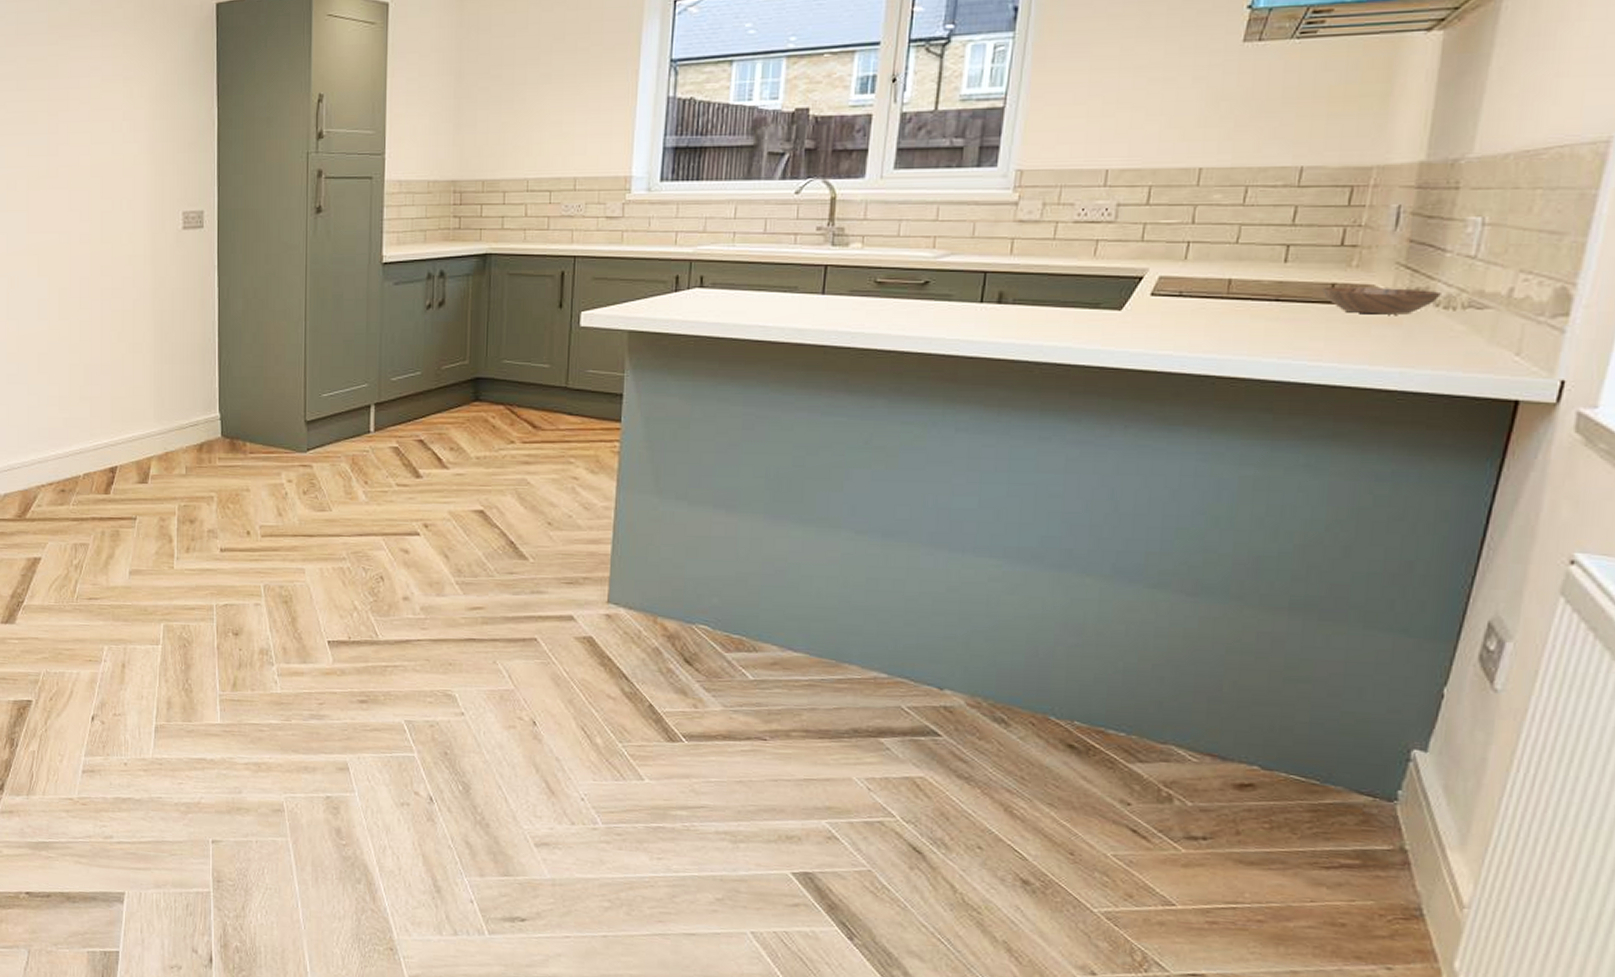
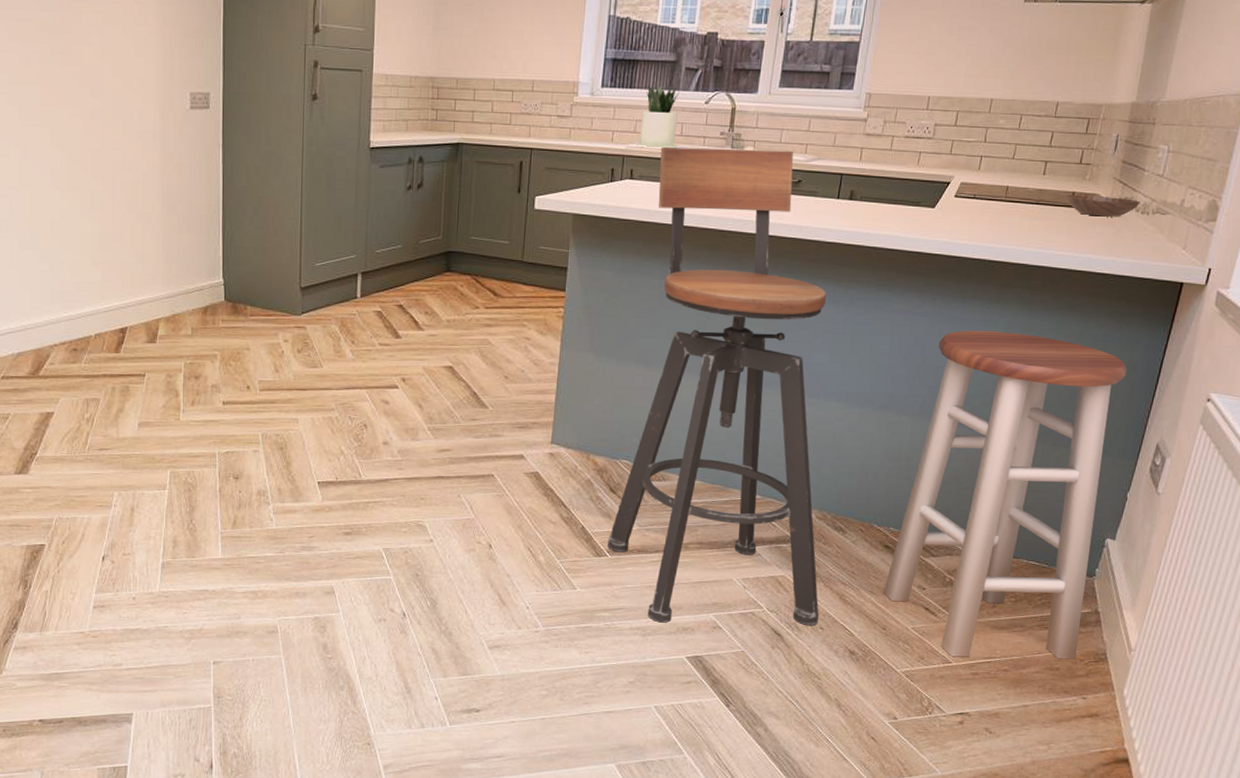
bar stool: none [683,245,975,844] -> present [608,147,827,626]
planter: none [705,173,762,250] -> present [635,85,680,149]
bar stool: none [1068,466,1434,914] -> present [883,330,1127,659]

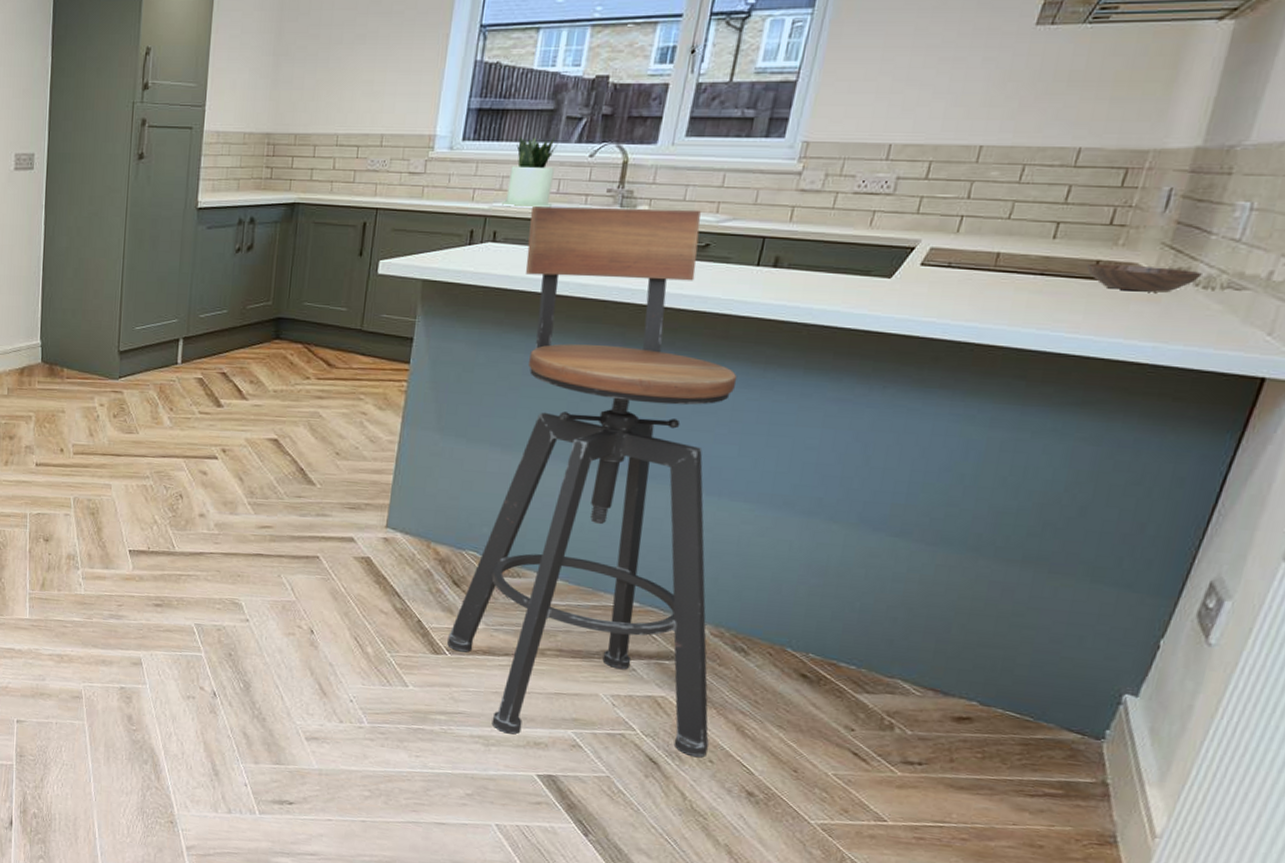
bar stool: present [883,330,1127,659] -> none [795,426,1169,838]

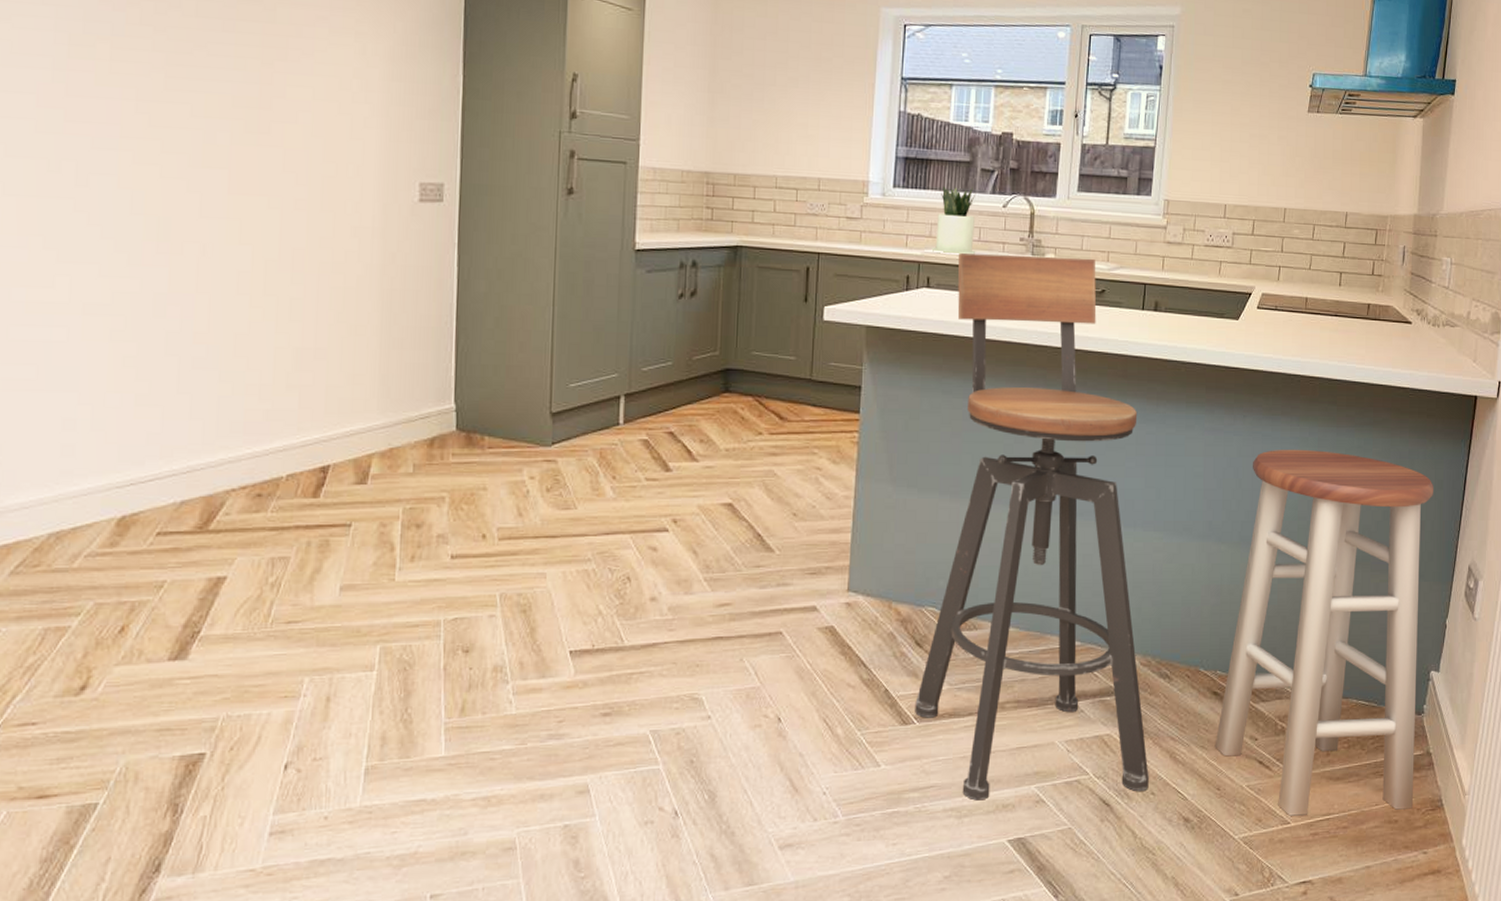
bar stool: none [795,426,1169,838] -> present [1214,449,1434,816]
bowl: present [1086,263,1202,293] -> none [1363,306,1431,330]

